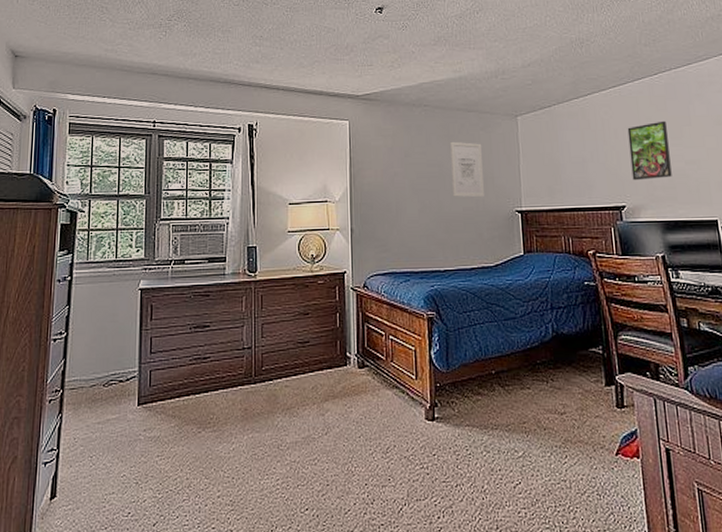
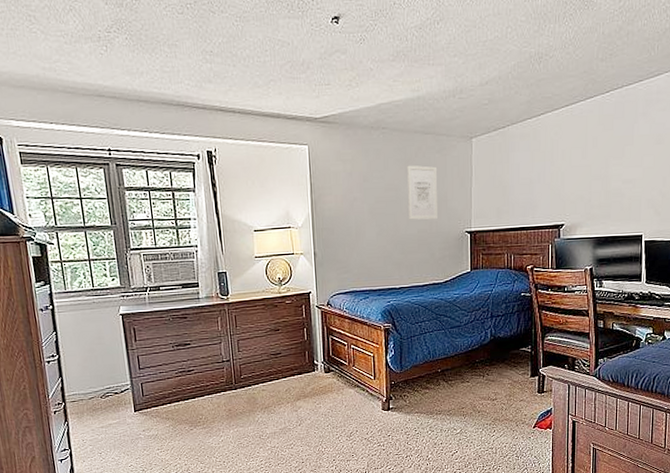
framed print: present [627,120,672,181] -> none [573,140,611,200]

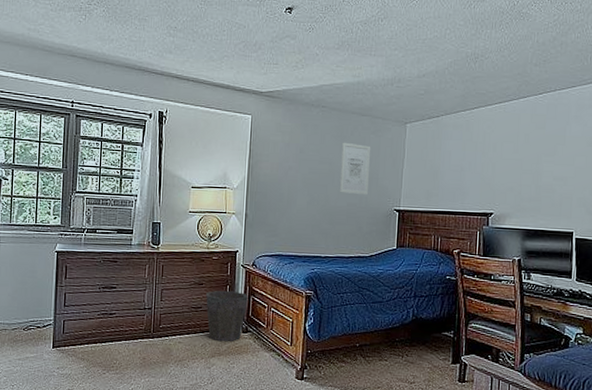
waste bin: none [284,333,327,385] -> present [206,290,248,342]

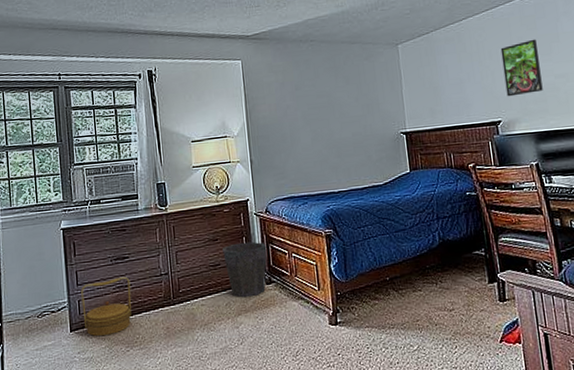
basket: none [66,304,115,357] -> present [81,276,132,337]
wall art: present [339,142,371,194] -> none [337,72,371,124]
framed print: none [503,138,542,191] -> present [500,39,543,97]

